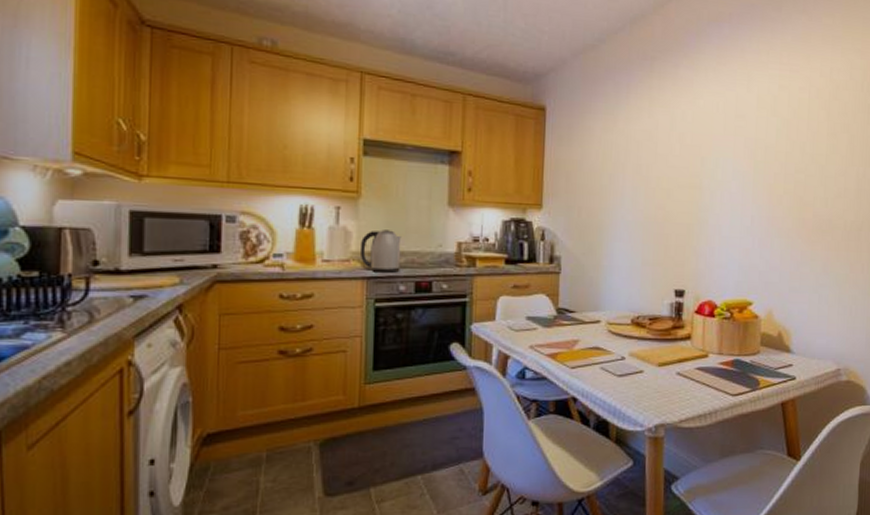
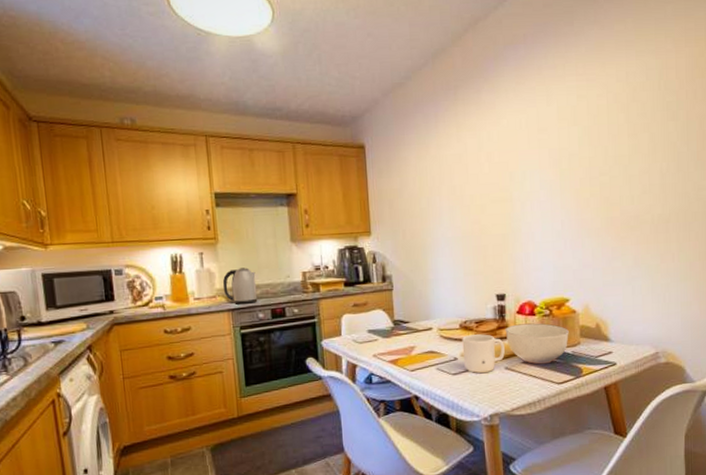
mug: none [631,332,679,378] -> present [462,334,505,374]
bowl: none [680,325,749,372] -> present [505,323,569,365]

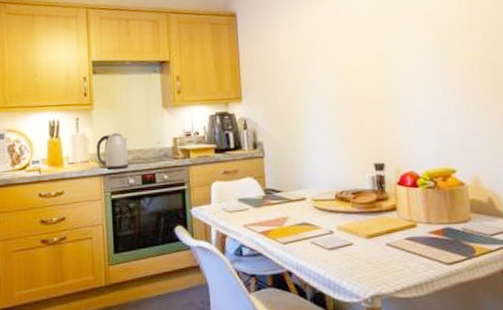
mug: present [462,334,505,374] -> none [338,206,386,250]
bowl: present [505,323,569,365] -> none [385,195,458,242]

